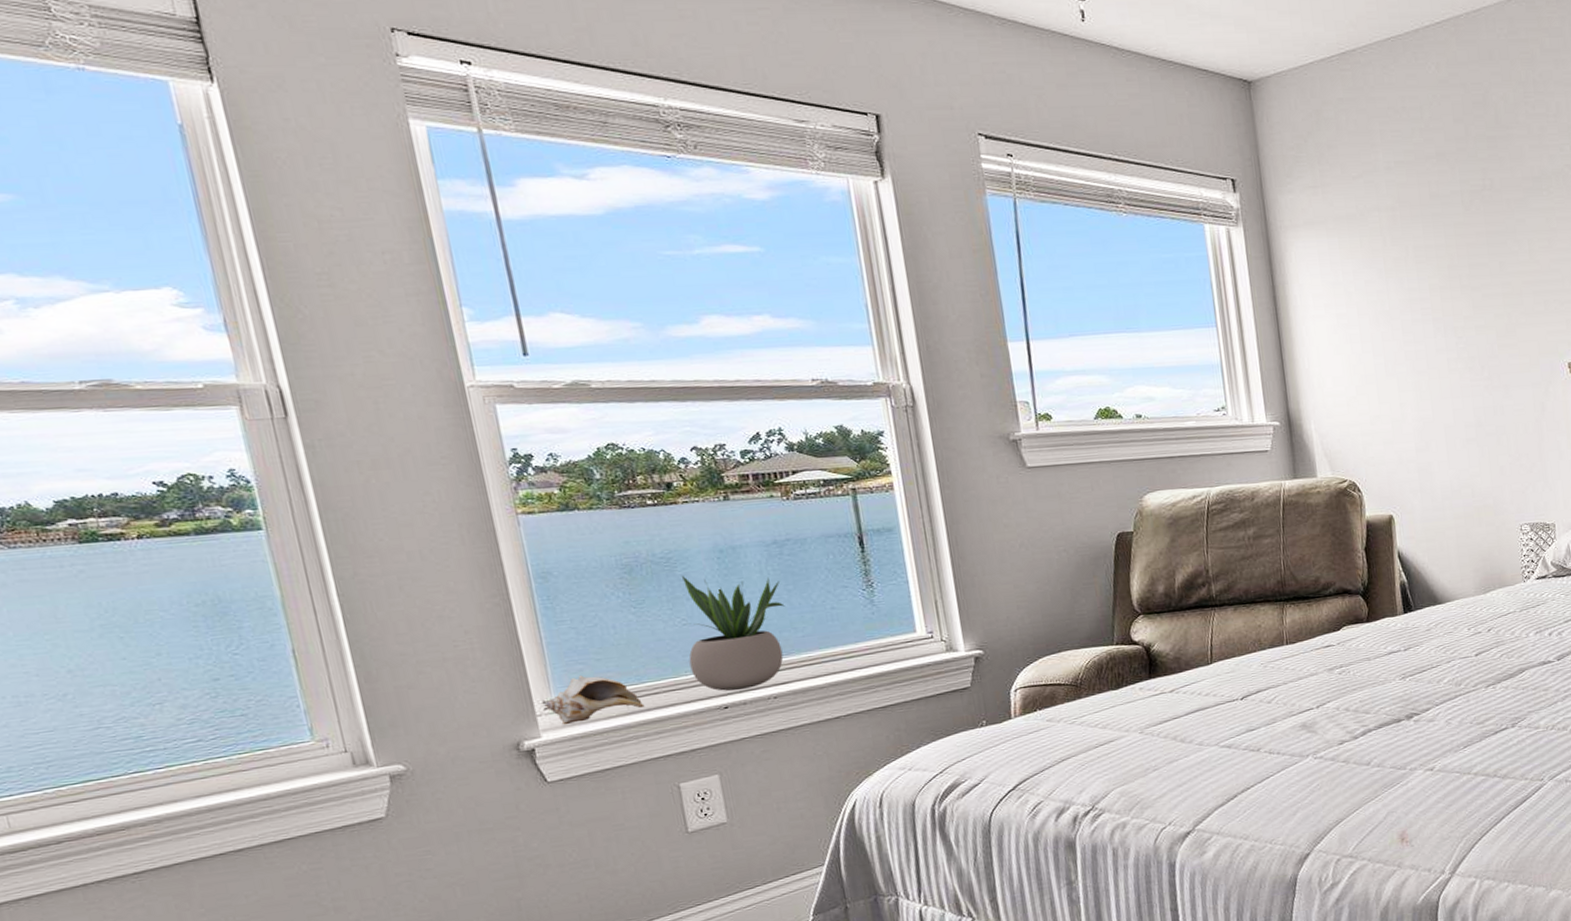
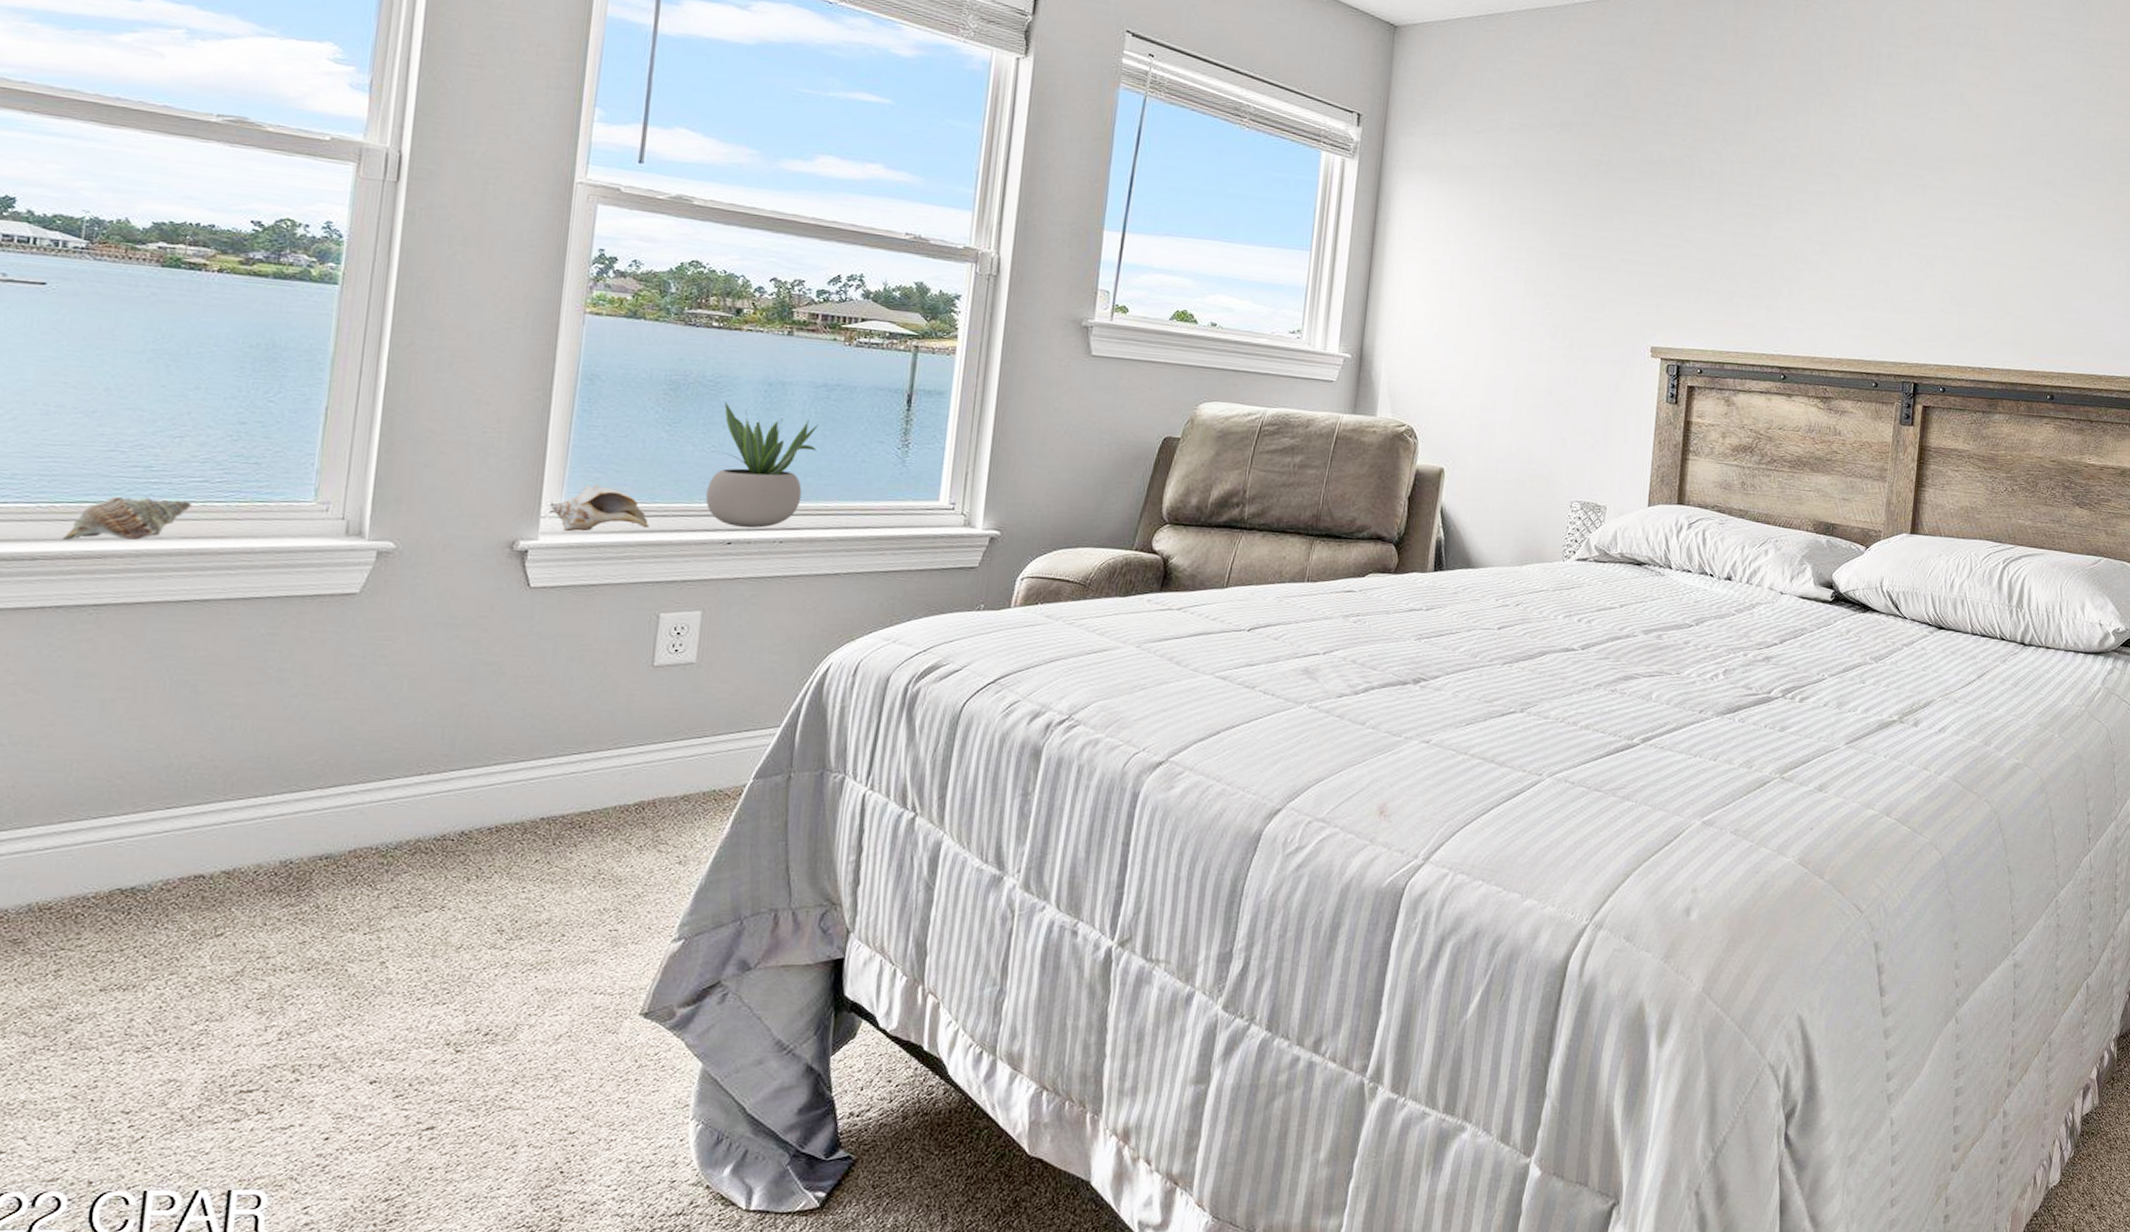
seashell: none [79,762,194,820] -> present [61,496,192,540]

